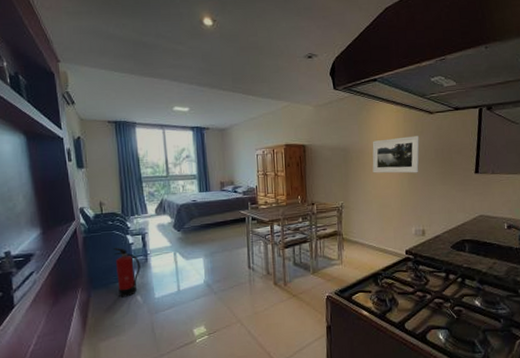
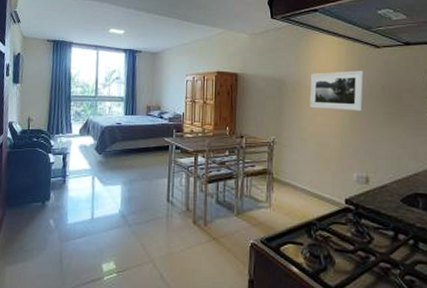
fire extinguisher: present [113,247,141,298] -> none [32,165,58,220]

